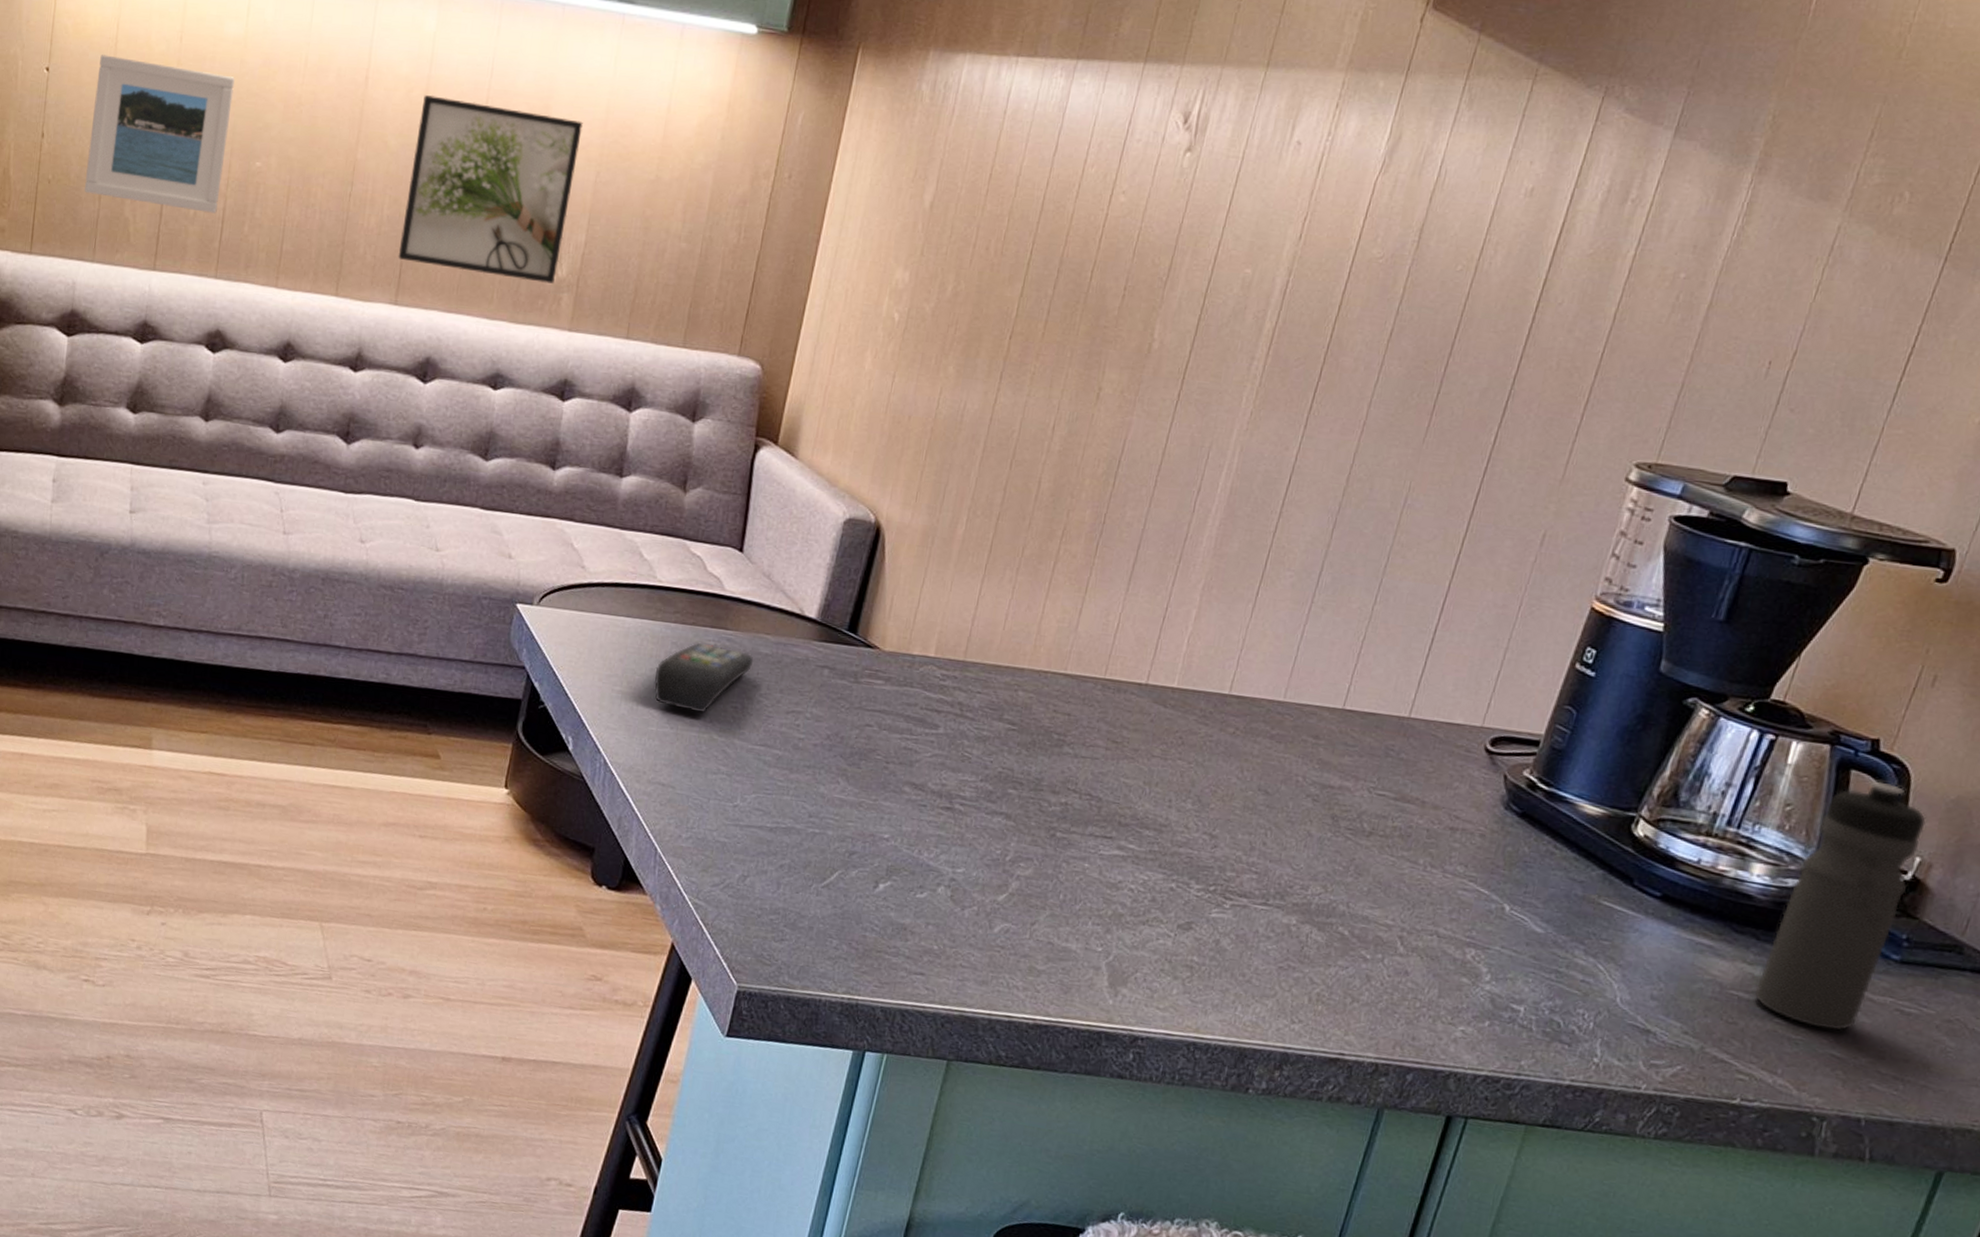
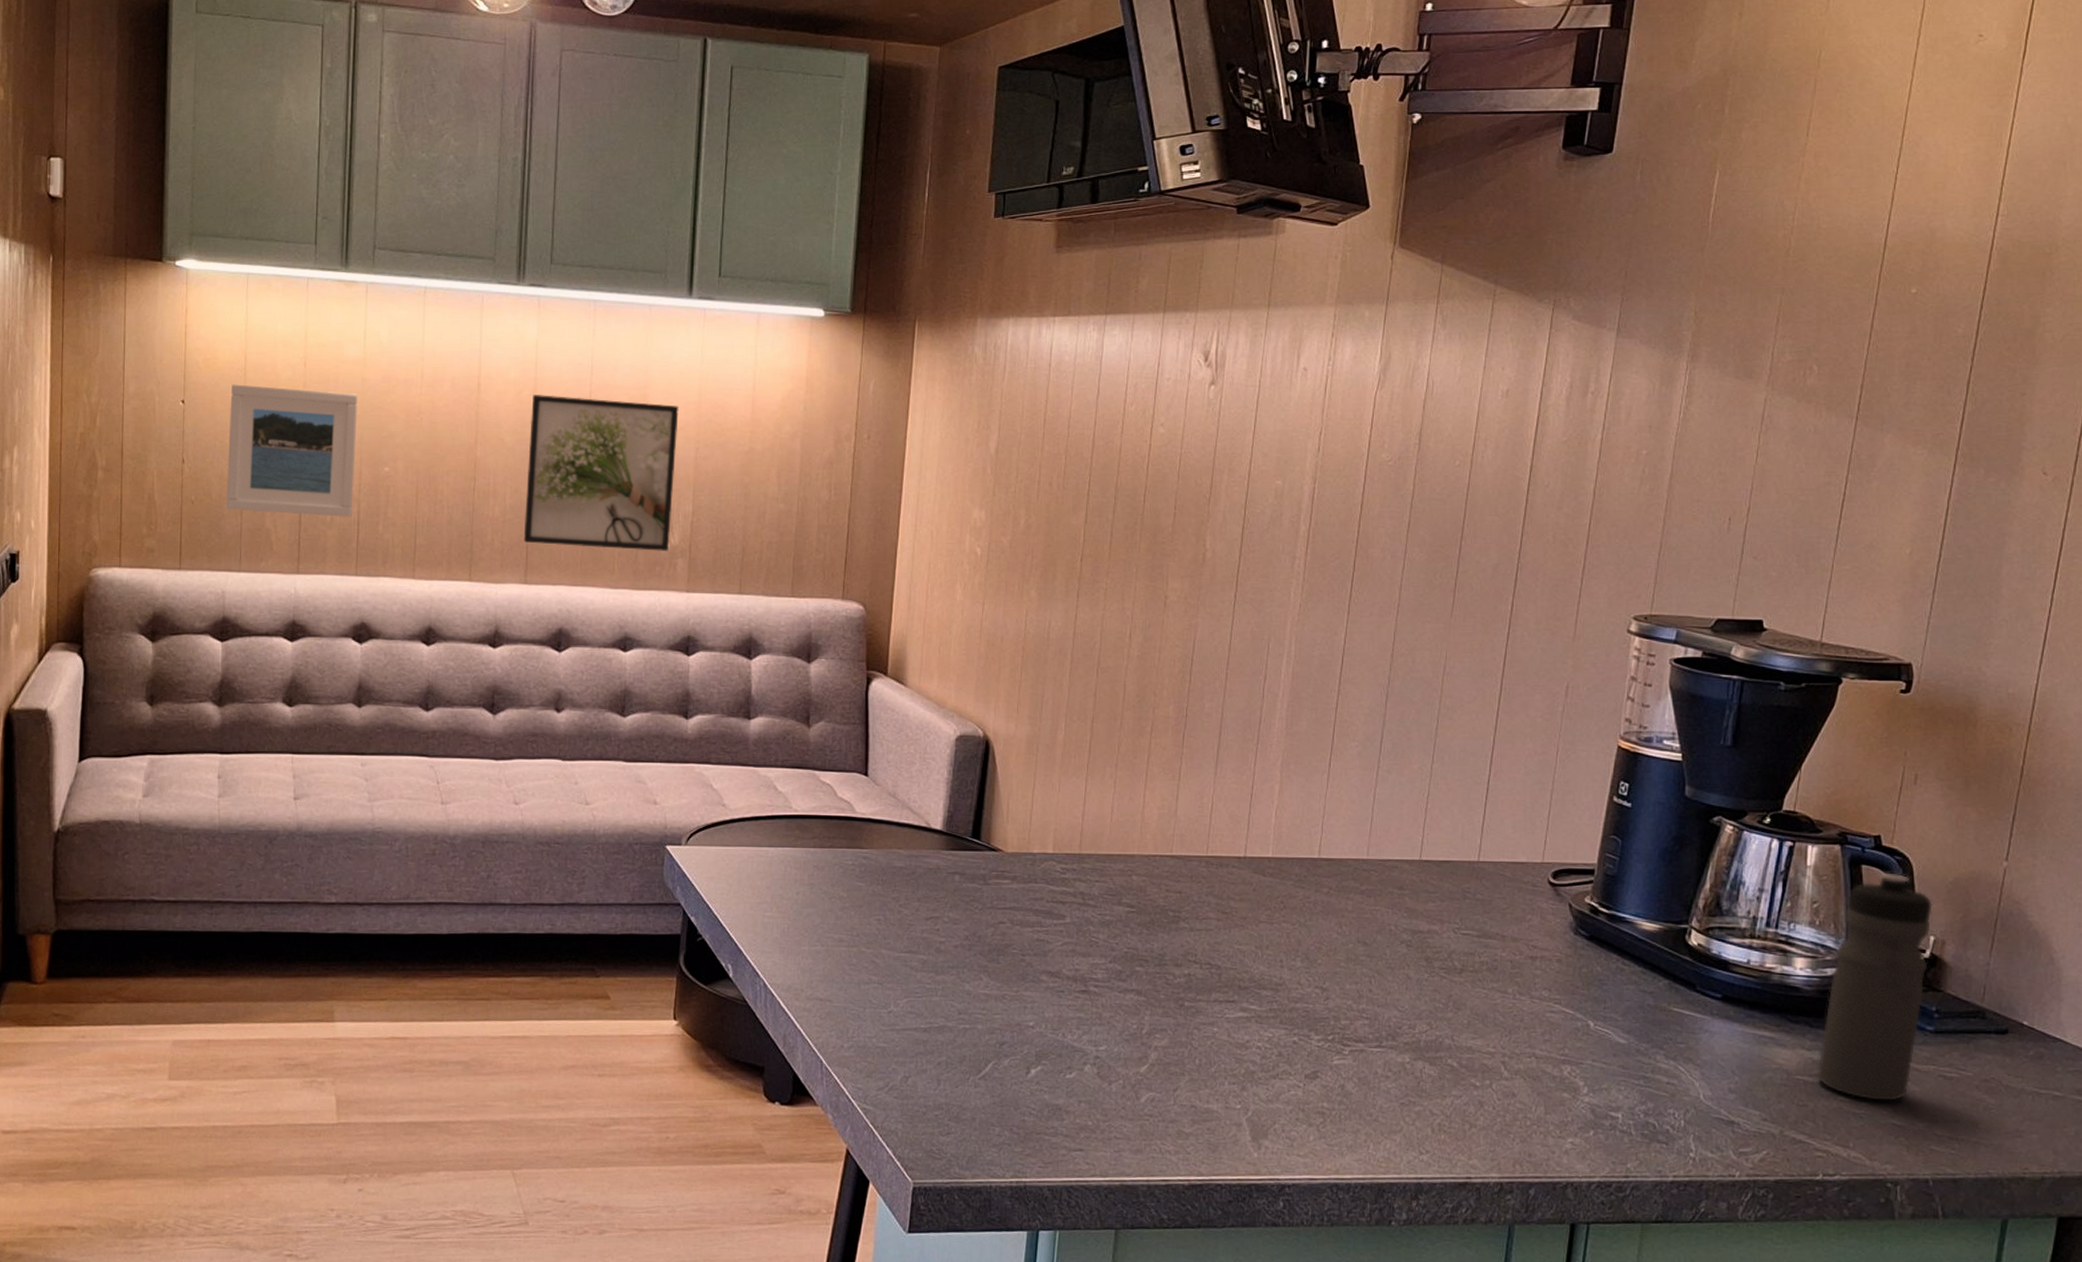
remote control: present [654,642,754,714] -> none [801,863,890,929]

